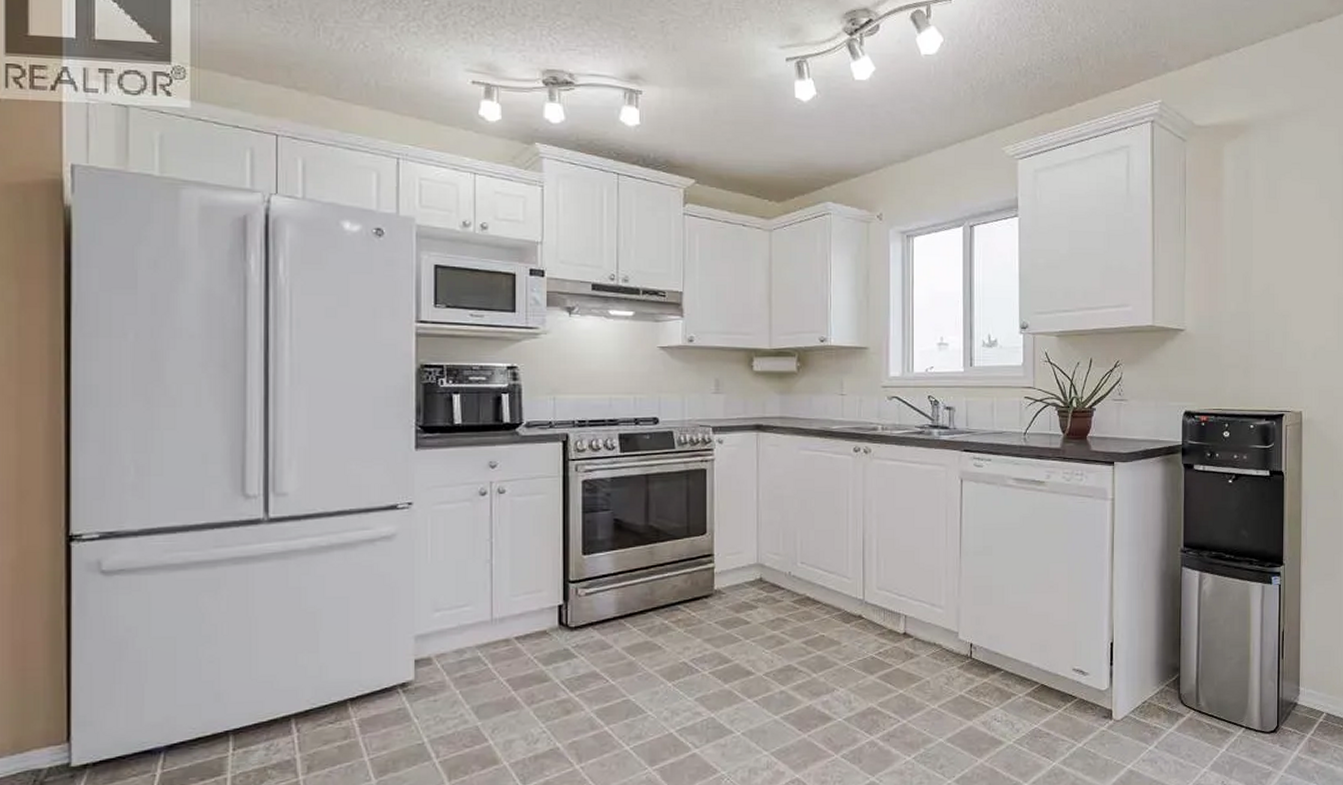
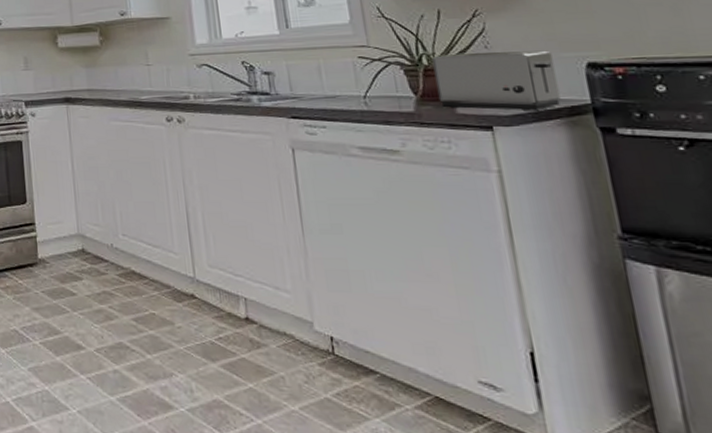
toaster: none [1080,398,1163,449] -> present [432,50,561,110]

